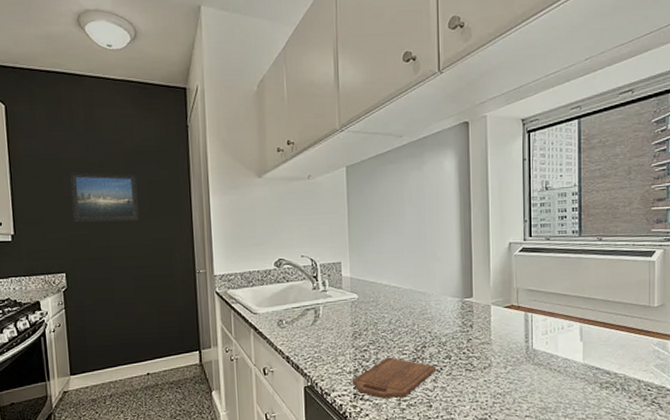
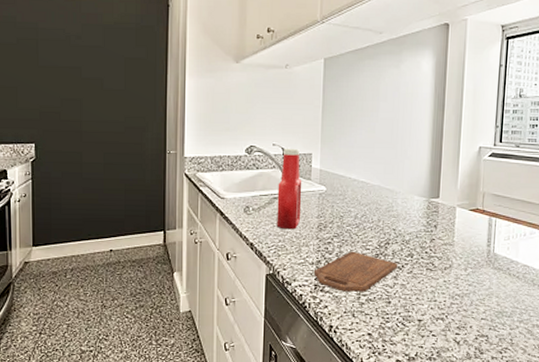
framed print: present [69,172,140,223] -> none [45,43,114,97]
ketchup bottle: none [309,258,334,340] -> present [277,148,302,230]

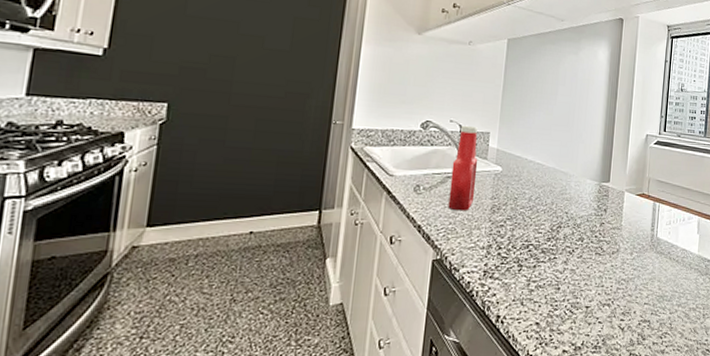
cutting board: present [313,251,398,292] -> none [483,235,569,278]

